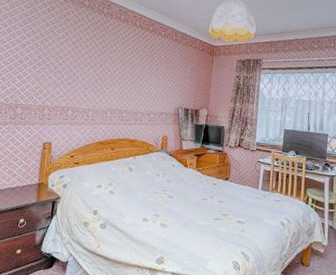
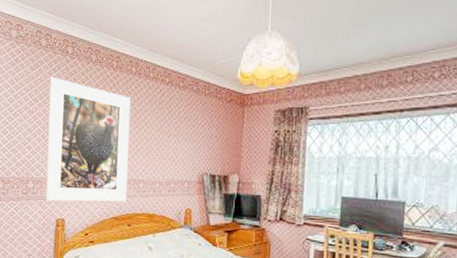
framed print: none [34,16,119,129] -> present [46,77,131,202]

